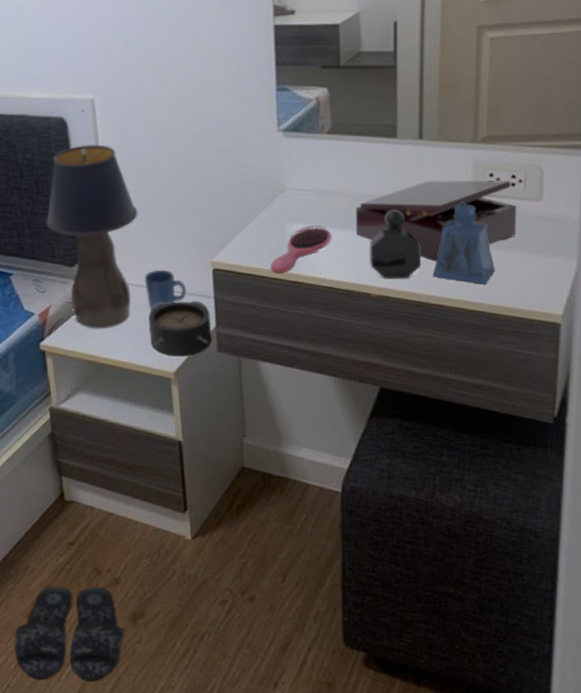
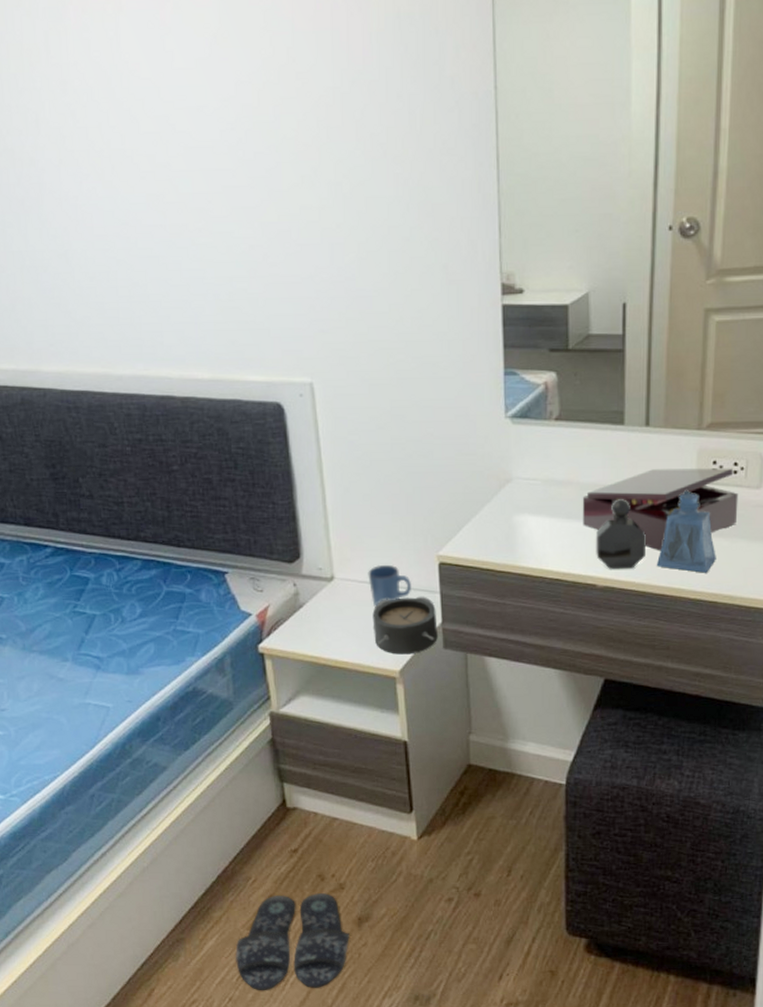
table lamp: present [46,144,138,329] -> none [263,432,361,629]
hairbrush: present [271,224,332,272] -> none [498,515,559,565]

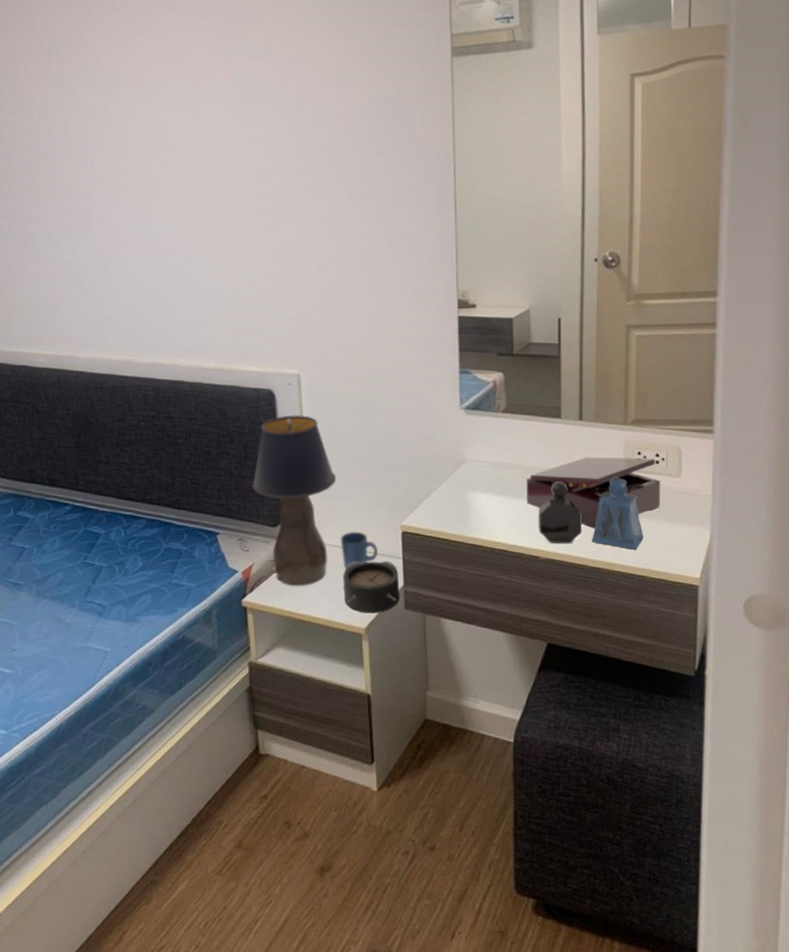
slippers: present [234,893,350,990] -> none [203,840,312,939]
table lamp: none [263,432,361,629] -> present [252,415,336,587]

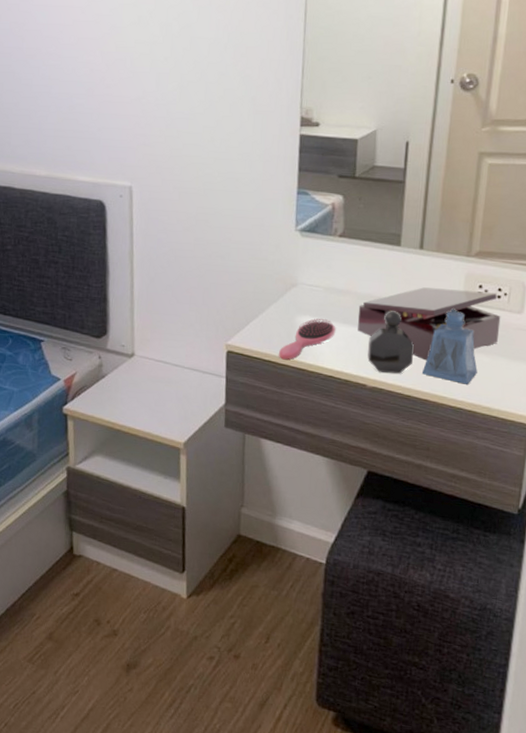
table lamp: present [252,415,336,587] -> none [78,227,164,399]
mug: present [340,531,377,570] -> none [164,347,201,385]
alarm clock: present [343,561,400,613] -> none [164,378,221,429]
hairbrush: none [453,493,506,536] -> present [279,318,336,359]

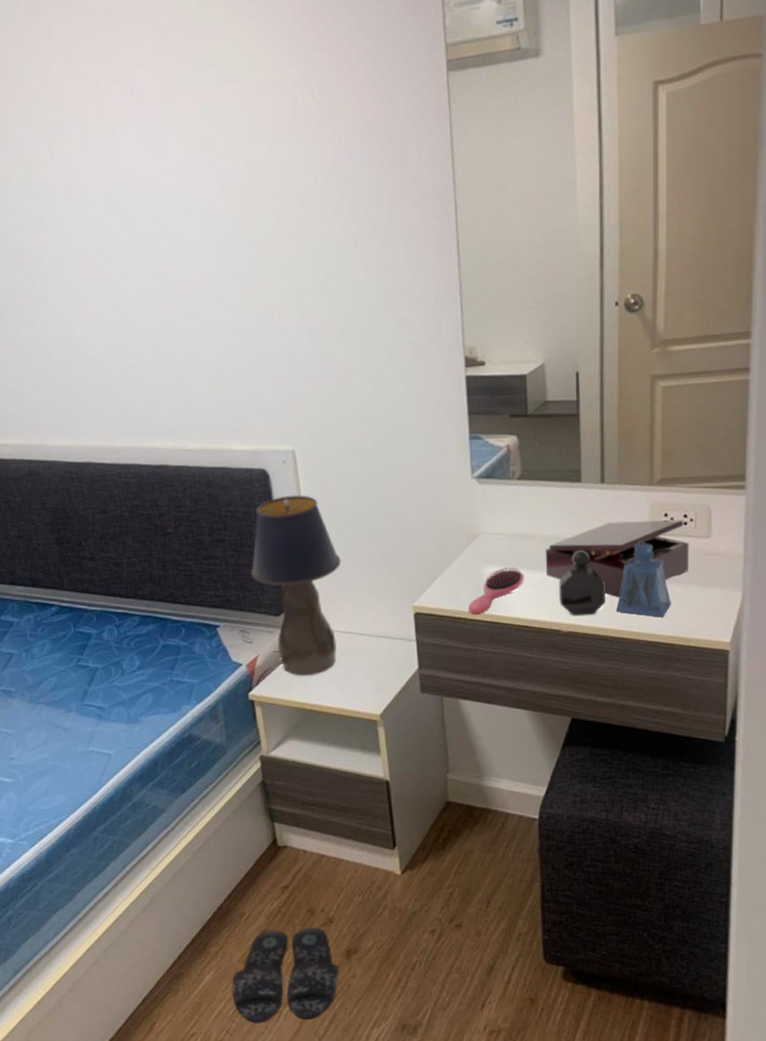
slippers: none [14,633,118,725] -> present [231,927,339,1022]
table lamp: none [78,227,164,399] -> present [251,495,341,677]

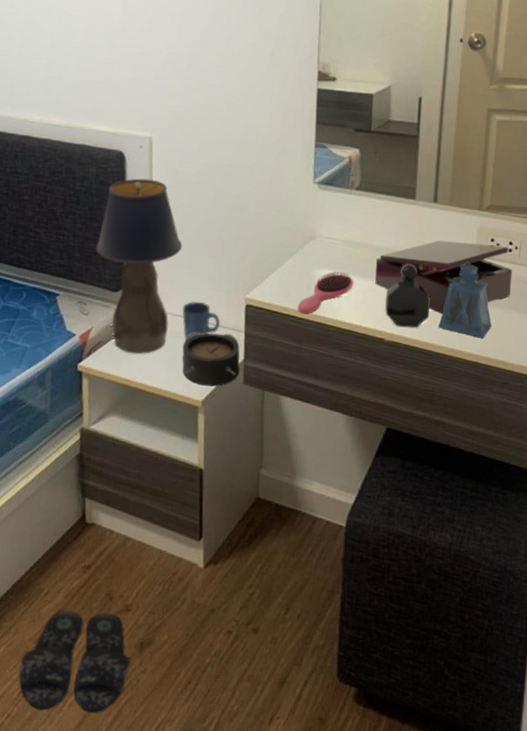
mug: none [349,615,389,656] -> present [182,301,220,340]
alarm clock: none [354,644,415,699] -> present [182,332,240,386]

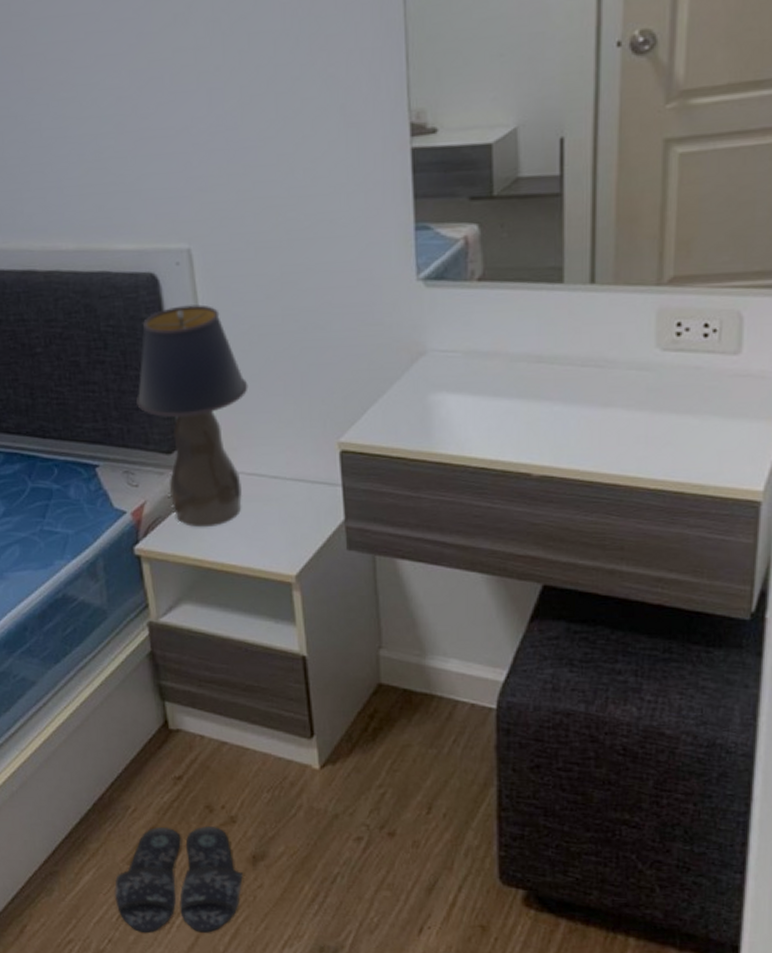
mug: present [182,301,220,340] -> none [257,453,308,504]
alarm clock: present [182,332,240,386] -> none [263,489,340,557]
hairbrush: present [298,271,354,313] -> none [410,393,484,452]
jewelry box: present [375,240,513,314] -> none [512,330,710,433]
perfume bottle: present [385,264,430,328] -> none [529,371,592,455]
perfume bottle: present [438,262,492,338] -> none [605,359,682,458]

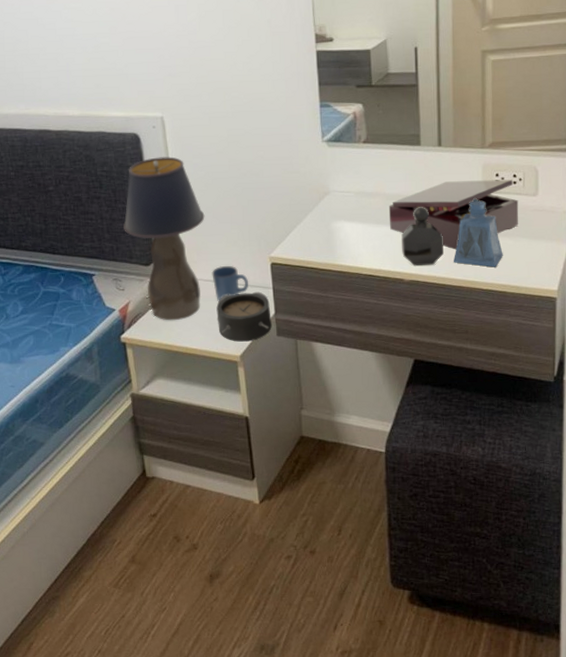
slippers: present [114,826,243,933] -> none [103,553,203,643]
mug: none [257,453,308,504] -> present [212,265,248,302]
alarm clock: none [263,489,340,557] -> present [216,291,272,342]
jewelry box: none [512,330,710,433] -> present [388,179,519,250]
perfume bottle: none [529,371,592,455] -> present [400,207,443,266]
perfume bottle: none [605,359,682,458] -> present [453,198,503,267]

